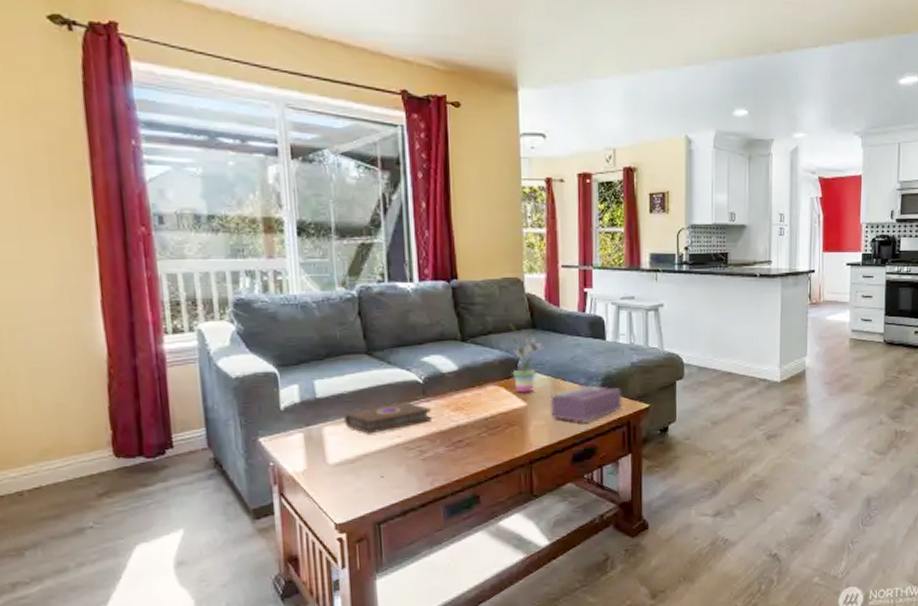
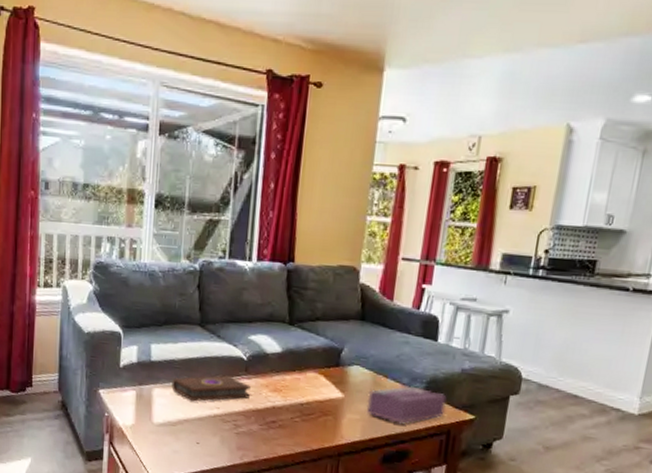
potted plant: present [509,324,544,393] -> none [334,312,370,385]

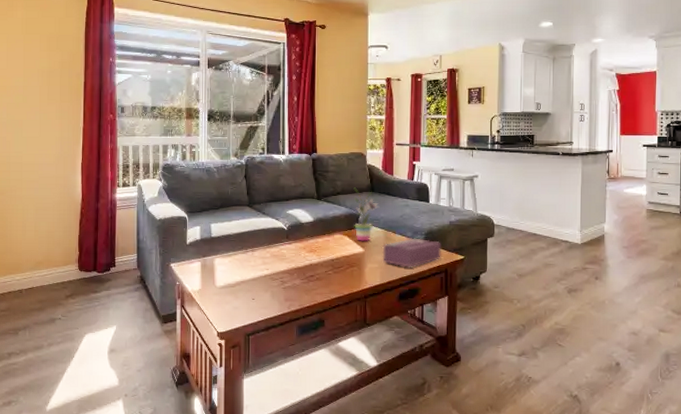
book: present [171,375,251,402] -> none [229,243,292,266]
potted plant: none [334,312,370,385] -> present [353,187,380,241]

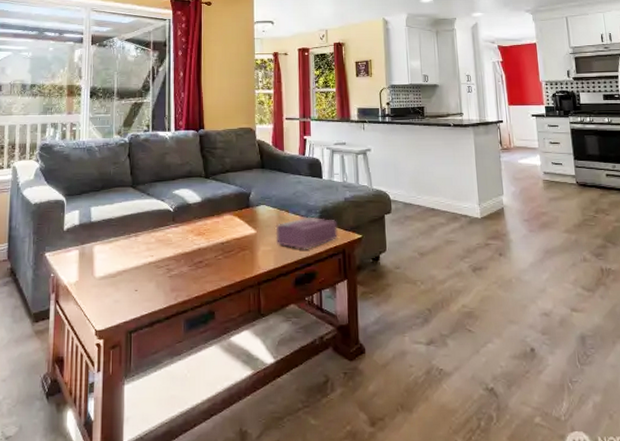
potted plant: present [353,187,380,241] -> none [243,164,271,222]

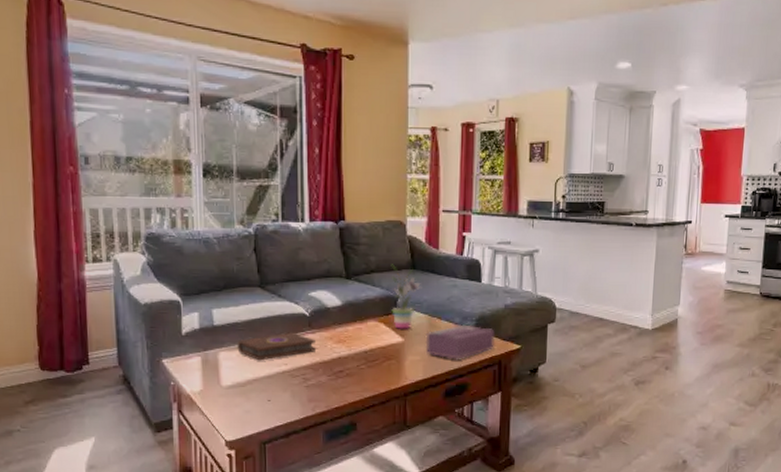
book: none [110,226,178,253] -> present [237,332,315,361]
potted plant: none [243,164,271,222] -> present [391,264,422,329]

